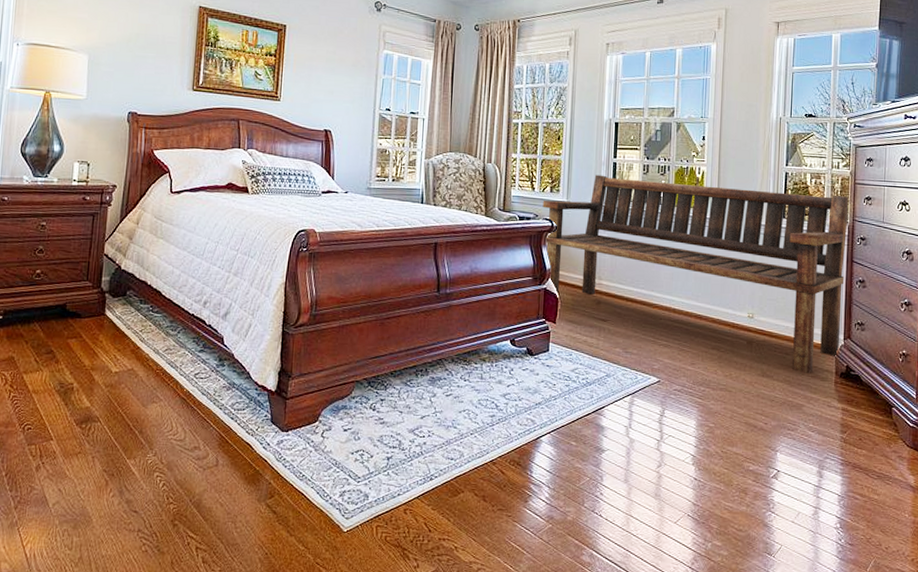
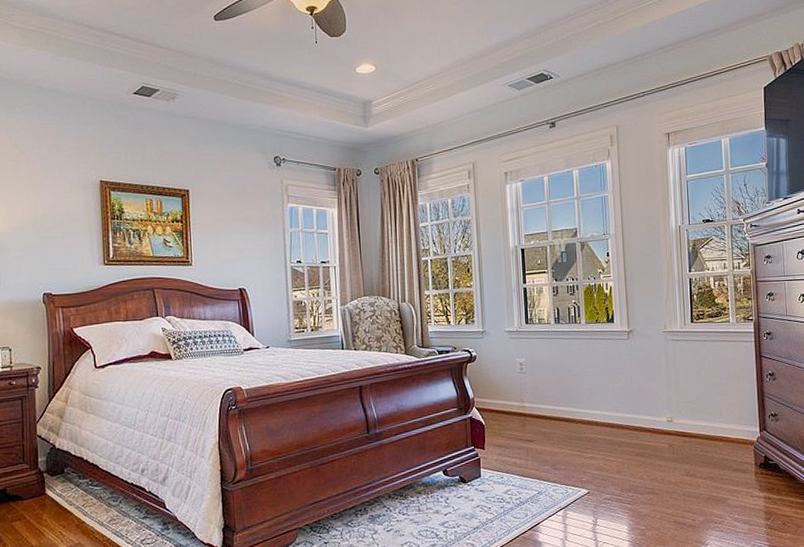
bench: present [542,175,850,373] -> none [459,294,756,468]

